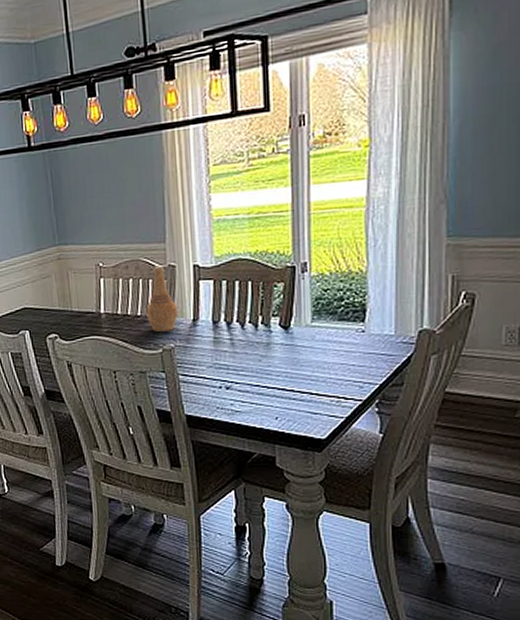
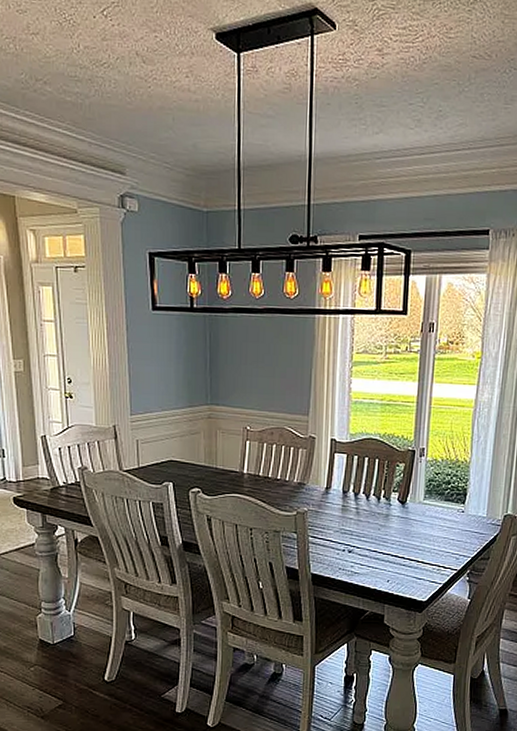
vase: present [146,265,179,333] -> none [285,435,314,497]

